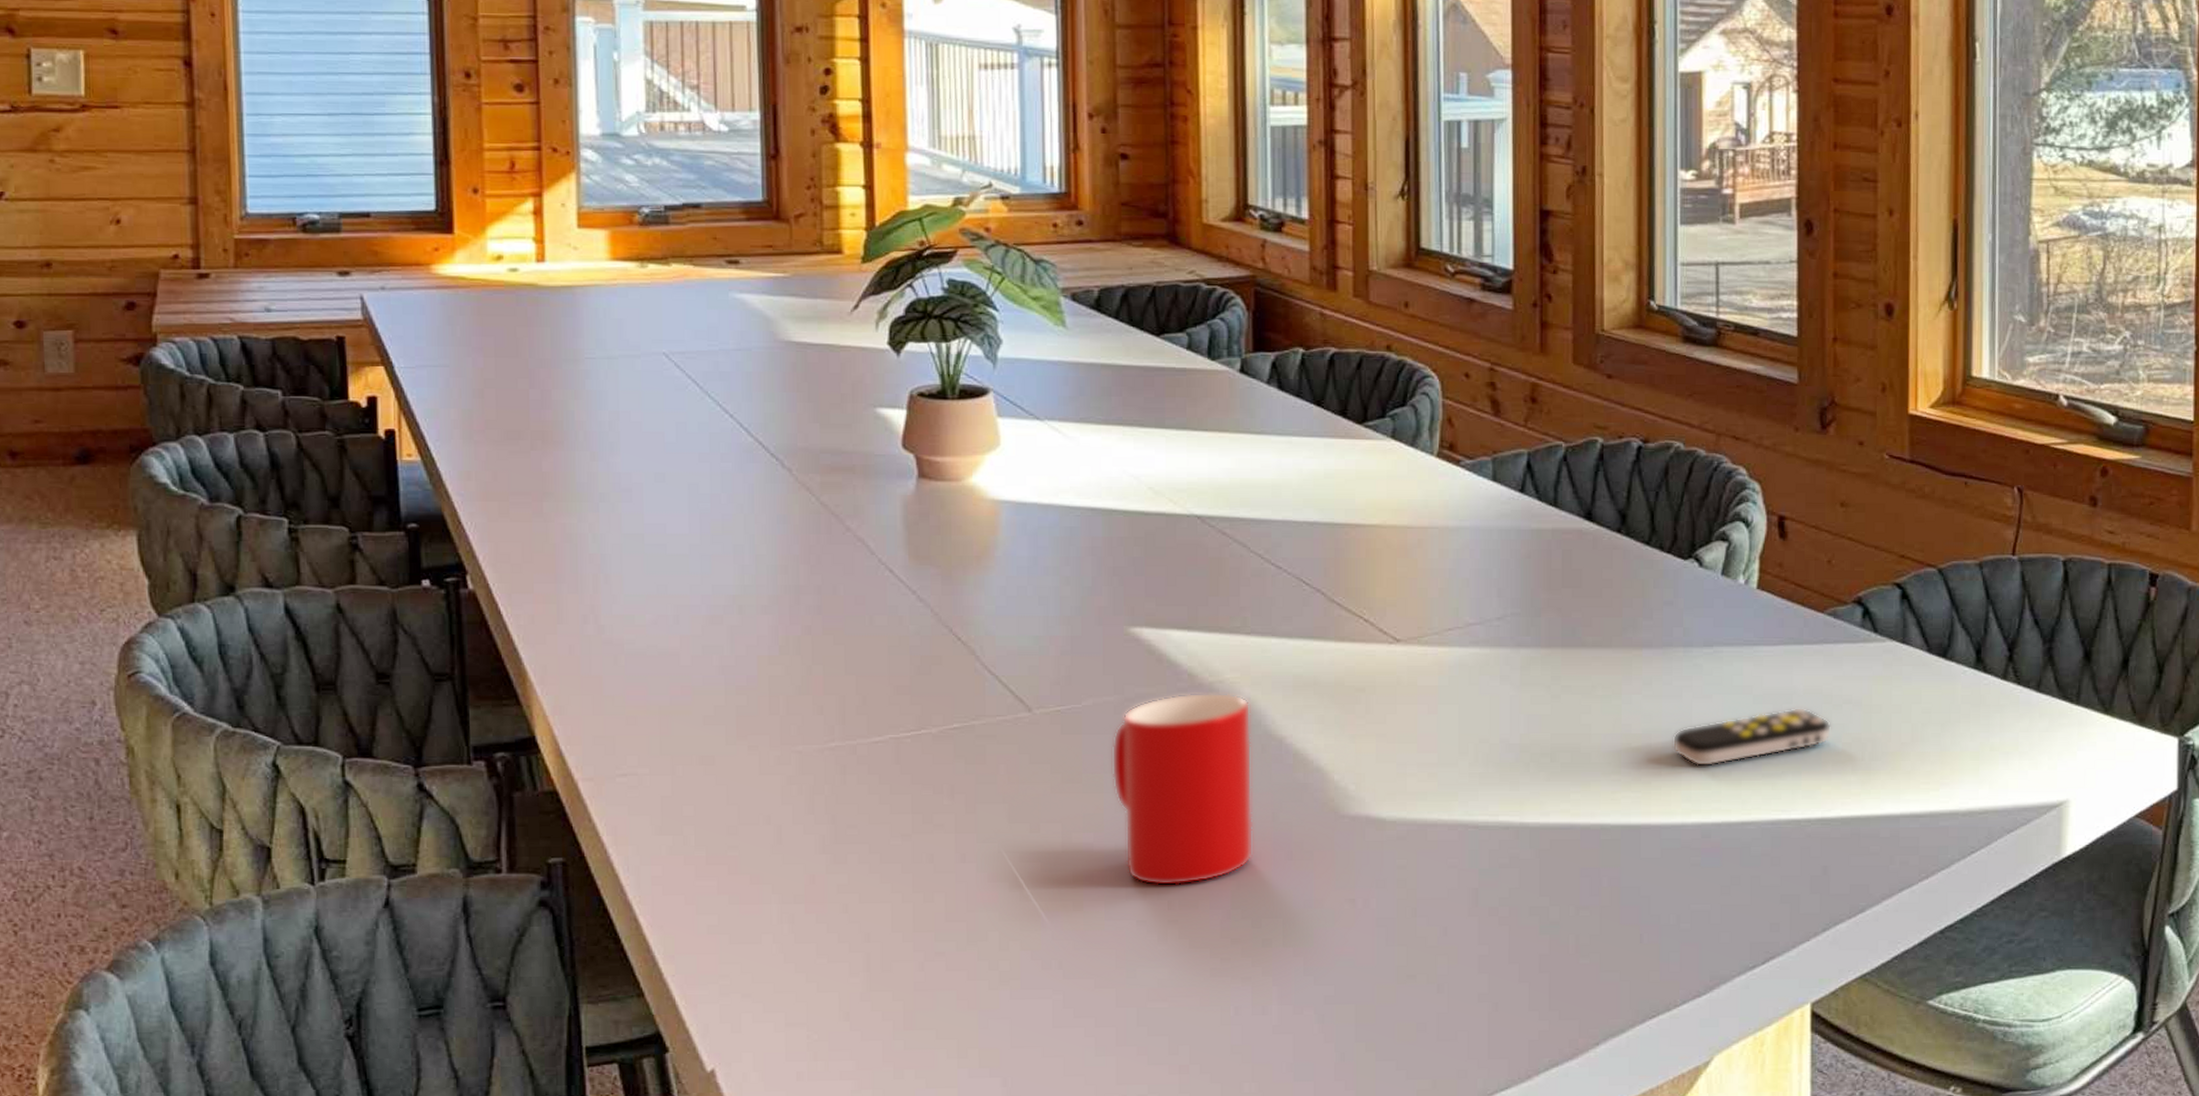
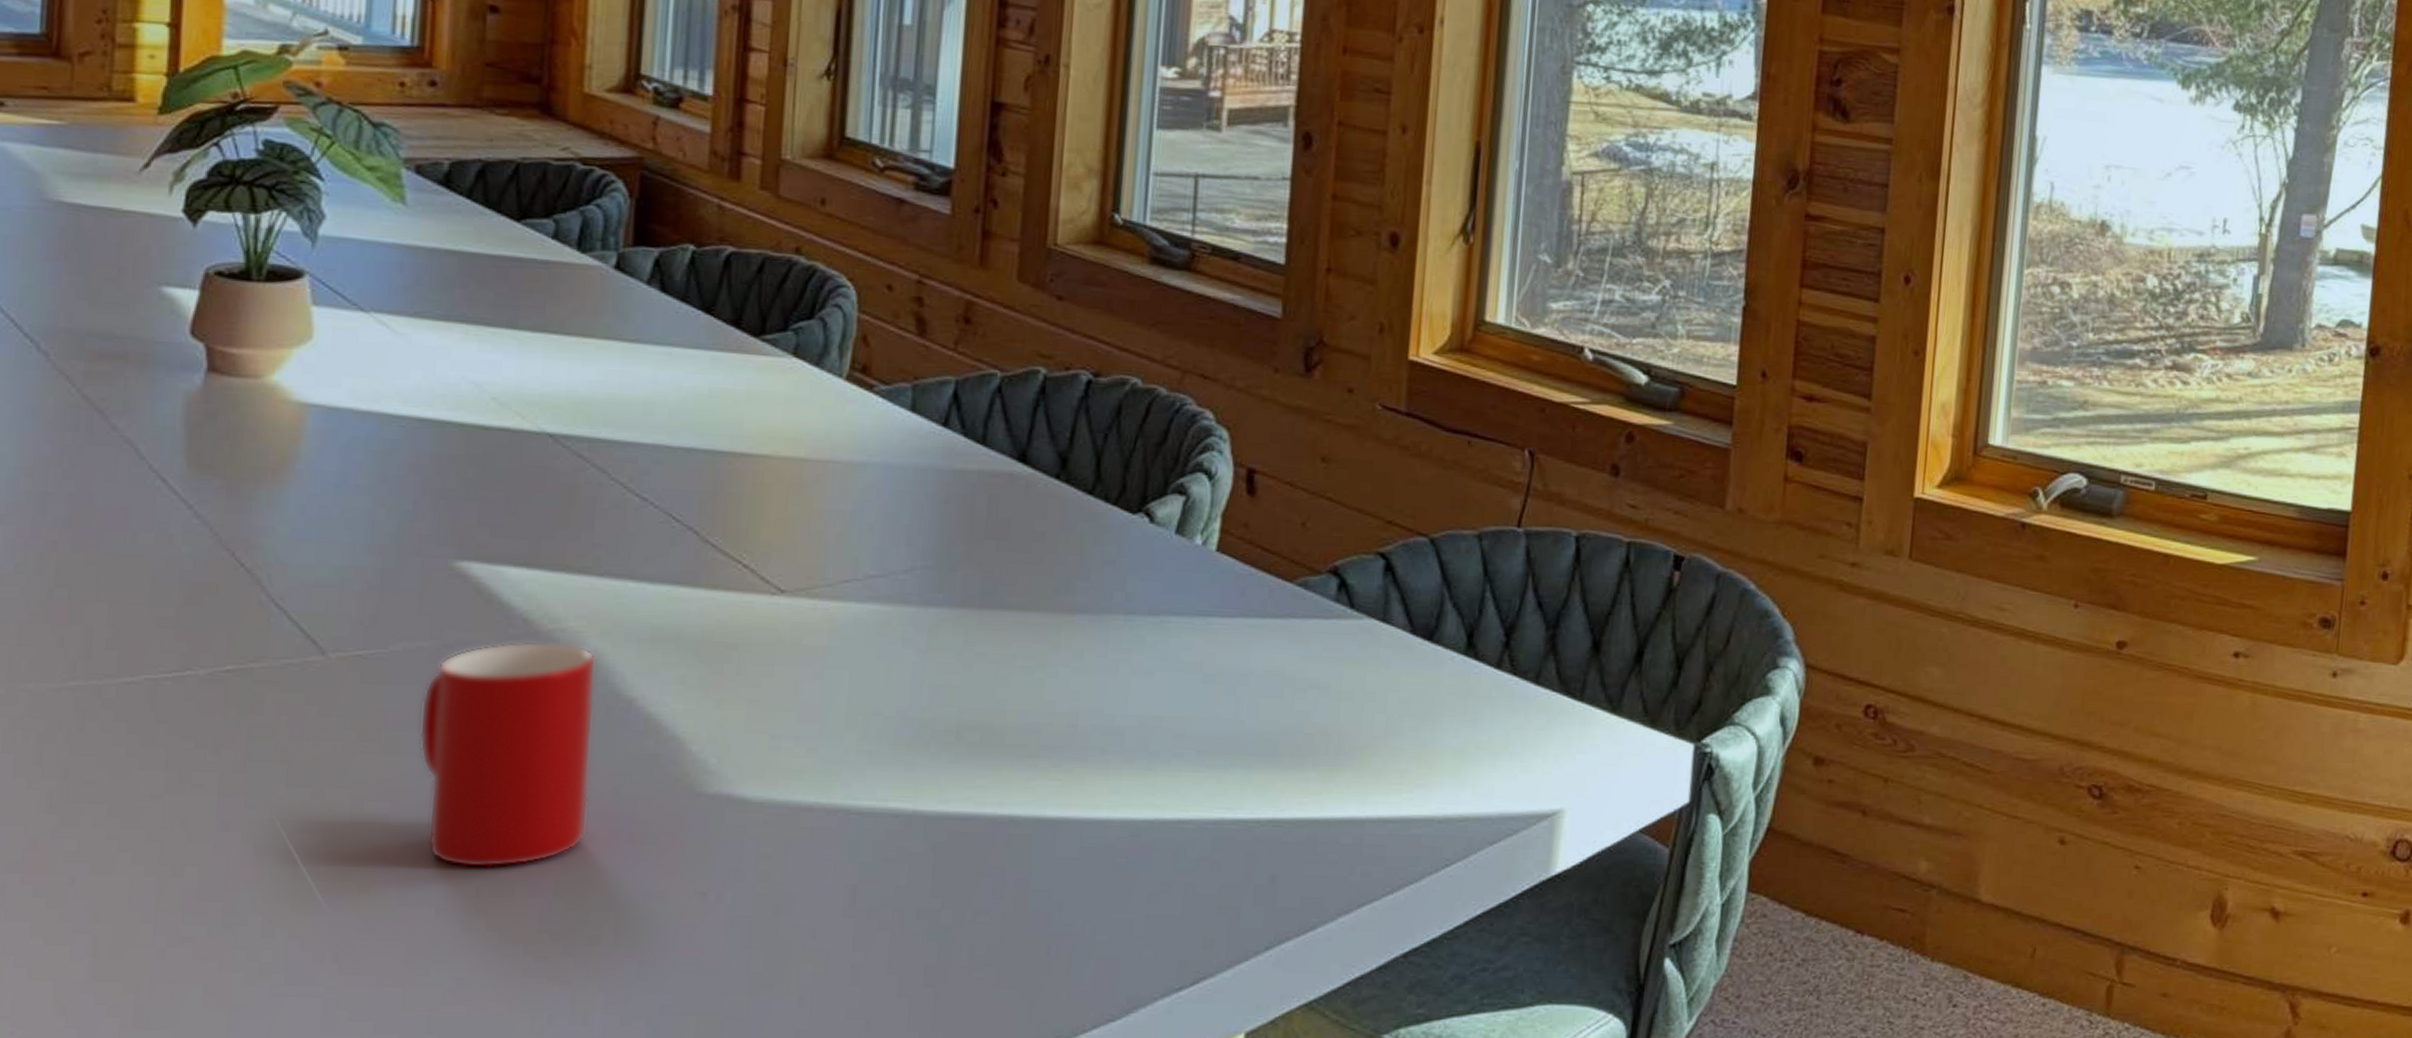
remote control: present [1672,707,1832,767] -> none [1102,689,1293,754]

